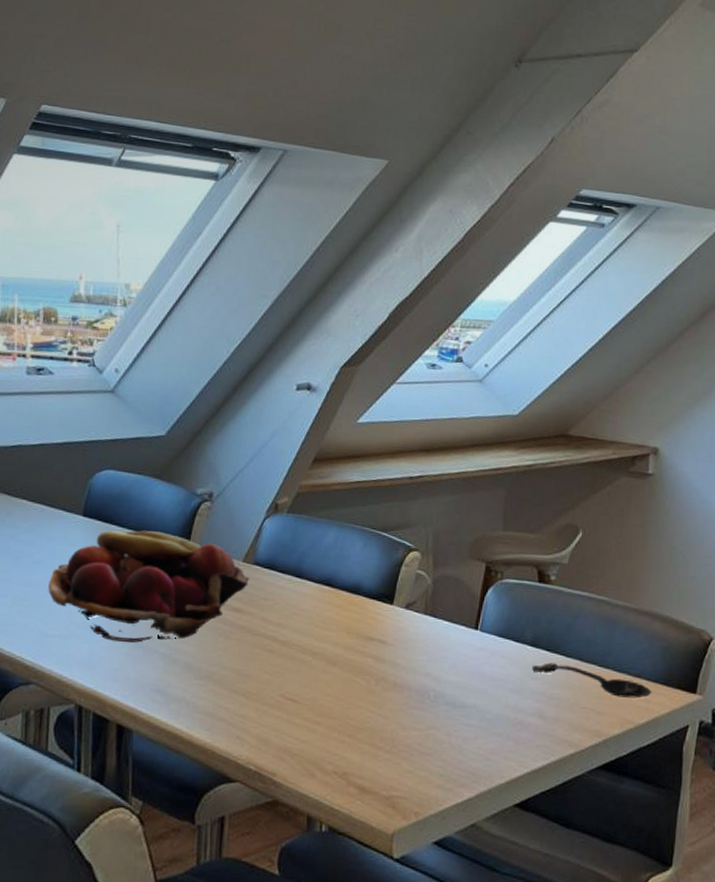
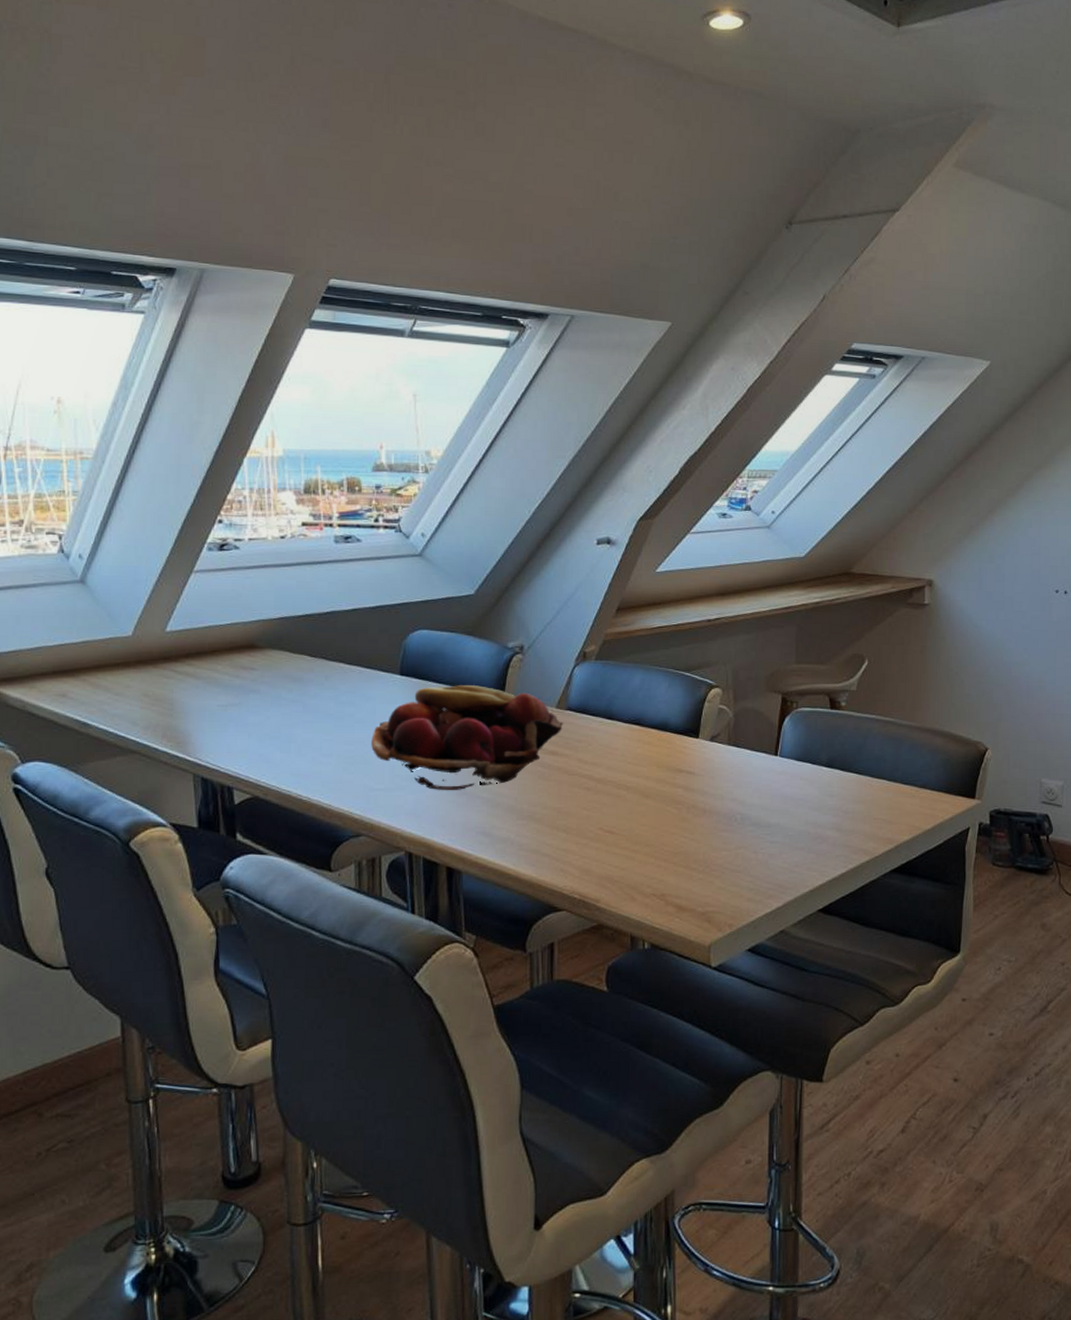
spoon: present [531,662,652,699] -> none [827,781,936,807]

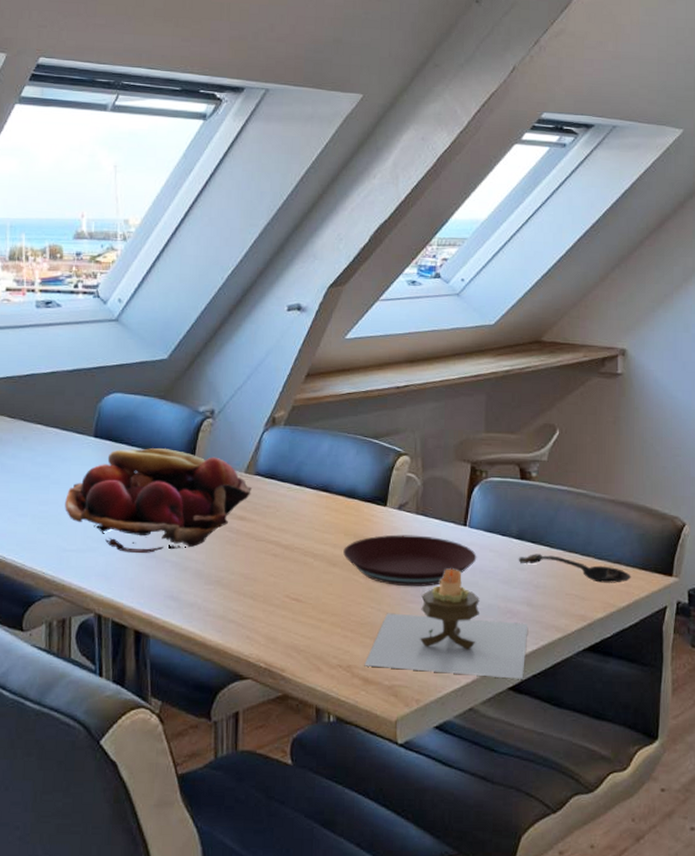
plate: none [656,765,788,816] -> present [343,534,477,587]
candle: none [678,797,837,901] -> present [364,568,527,679]
spoon: none [827,781,936,807] -> present [518,554,631,583]

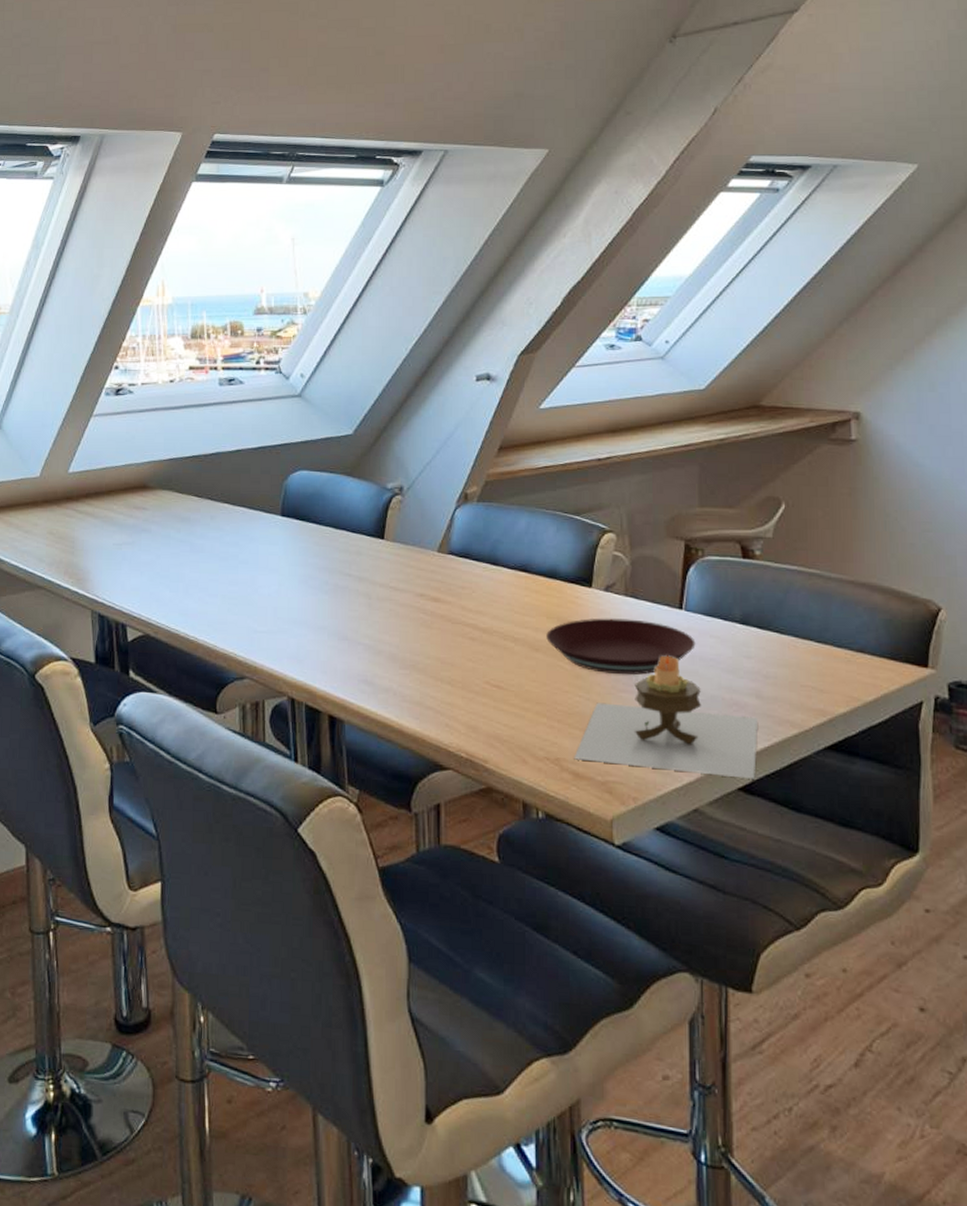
fruit basket: present [65,448,252,553] -> none [254,527,445,635]
spoon: present [518,554,631,583] -> none [743,640,878,675]

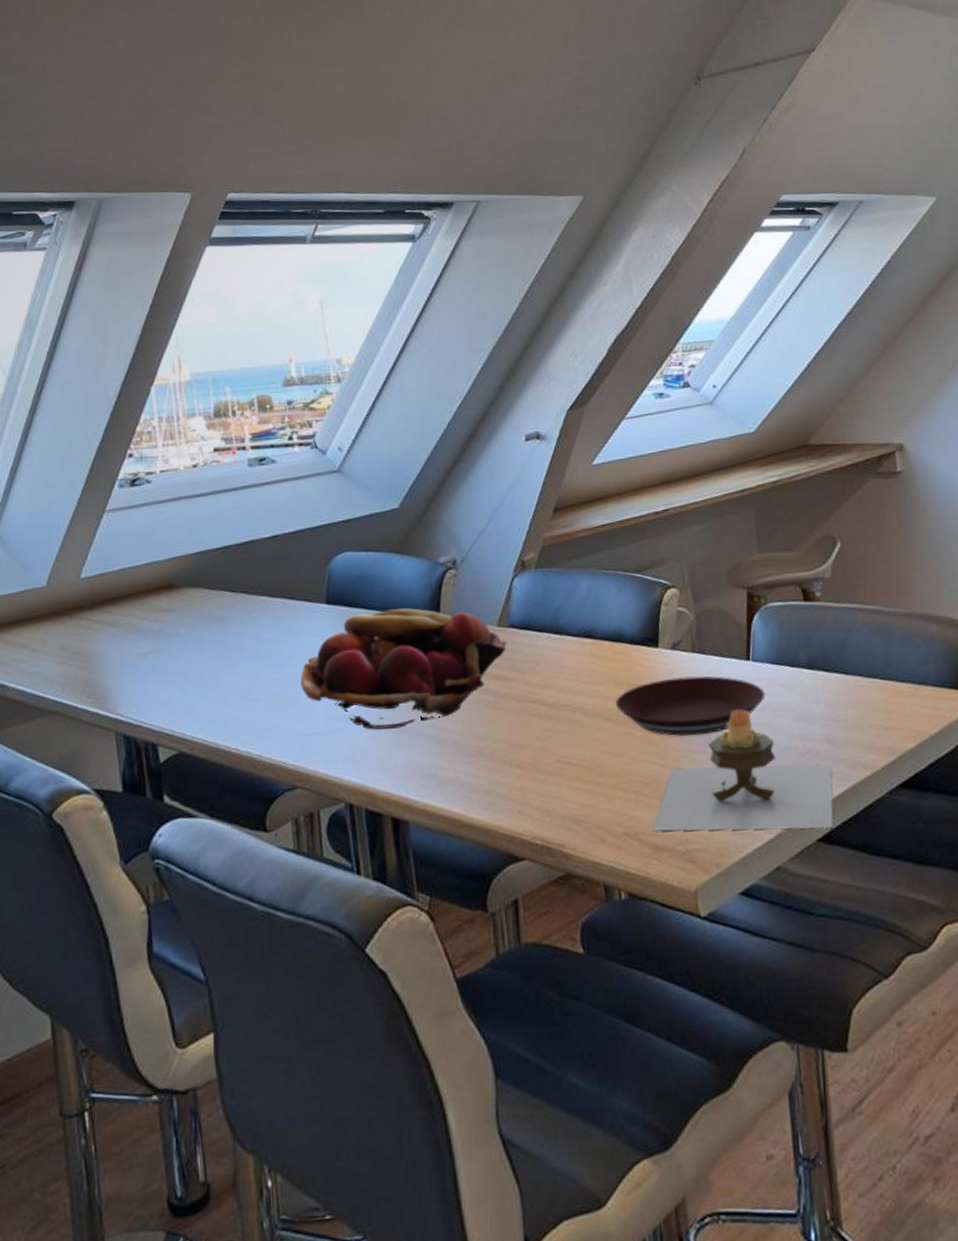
fruit basket: none [254,527,445,635] -> present [300,608,507,730]

